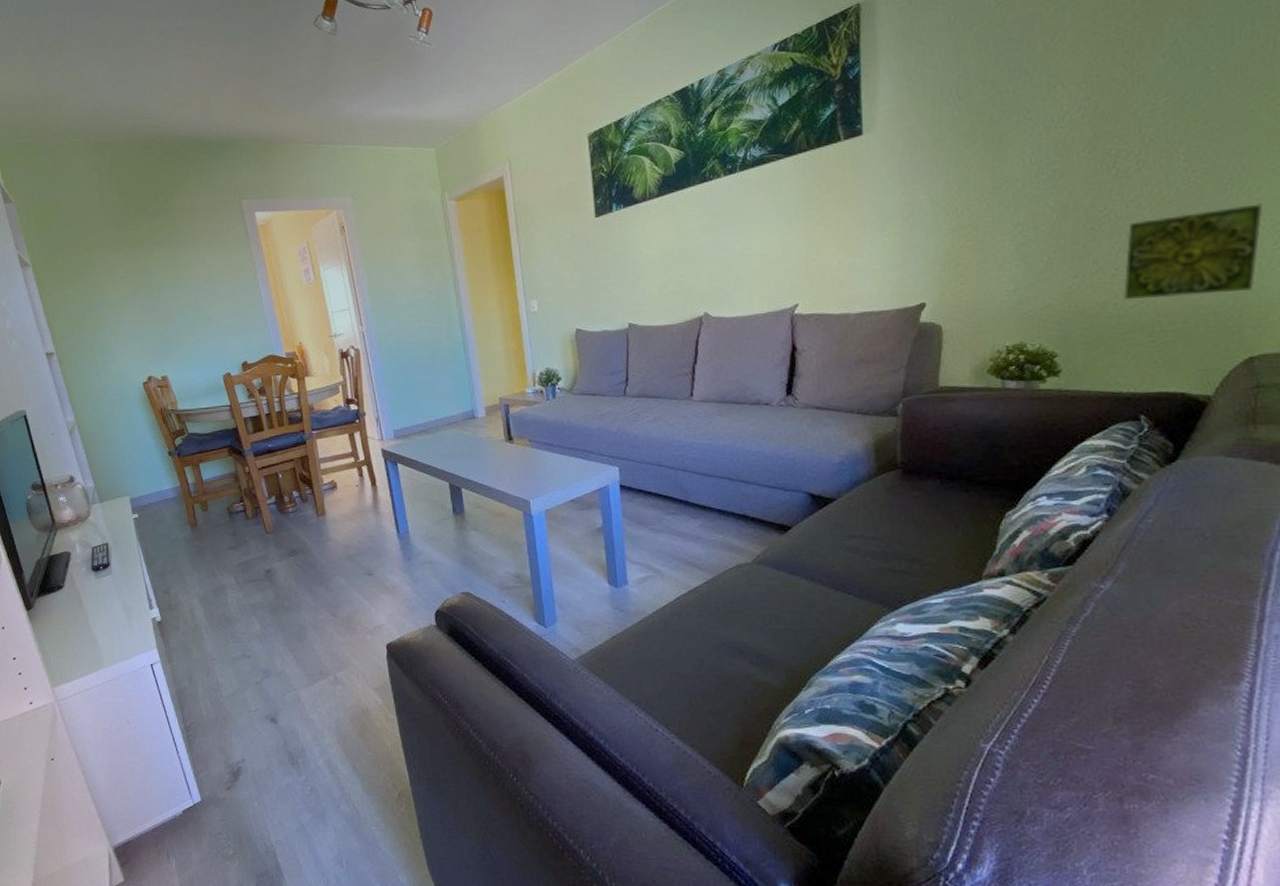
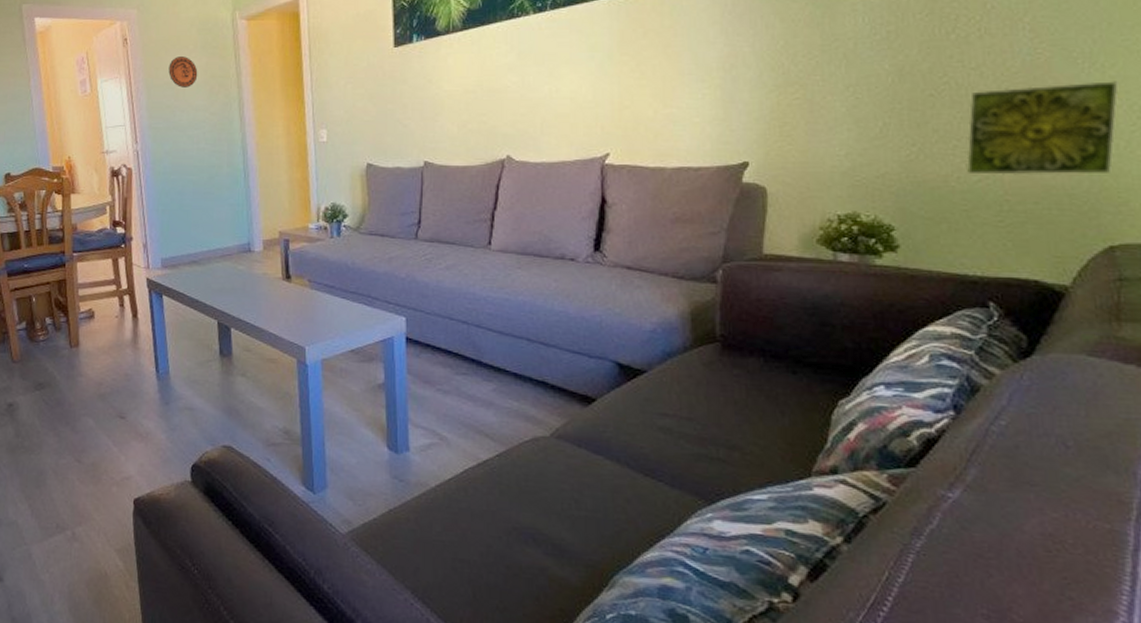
decorative plate: none [385,240,414,270] -> present [168,57,198,87]

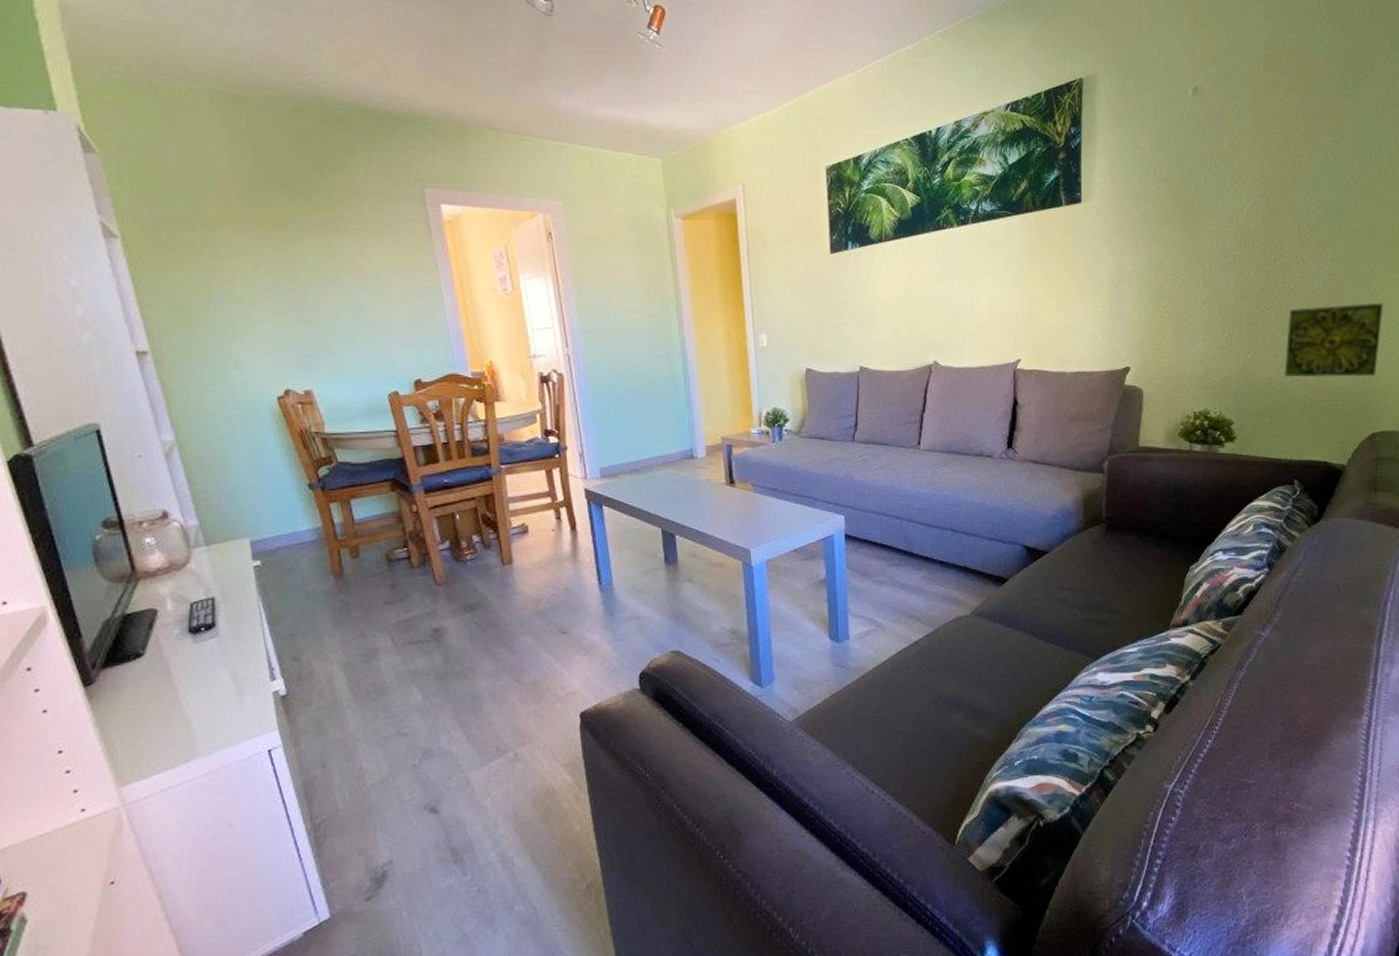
decorative plate: present [168,57,198,87] -> none [600,255,632,288]

